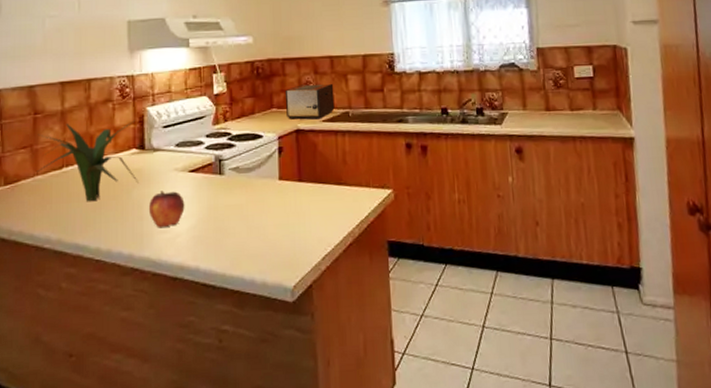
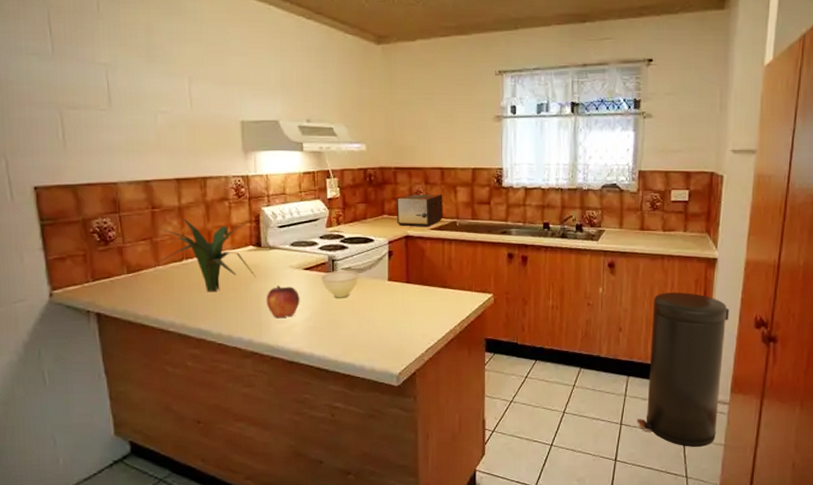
bowl: none [207,170,248,202] -> present [321,270,359,298]
pedal bin: none [568,177,665,365] -> present [636,292,730,447]

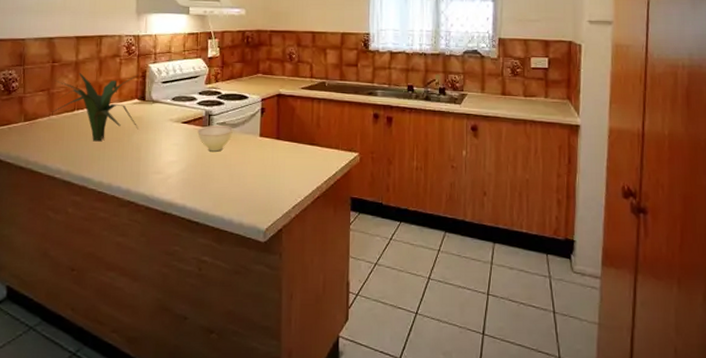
fruit: present [266,285,300,319] -> none [145,137,177,169]
toaster: present [396,194,443,227] -> none [270,55,314,86]
pedal bin: present [636,292,730,447] -> none [504,158,596,324]

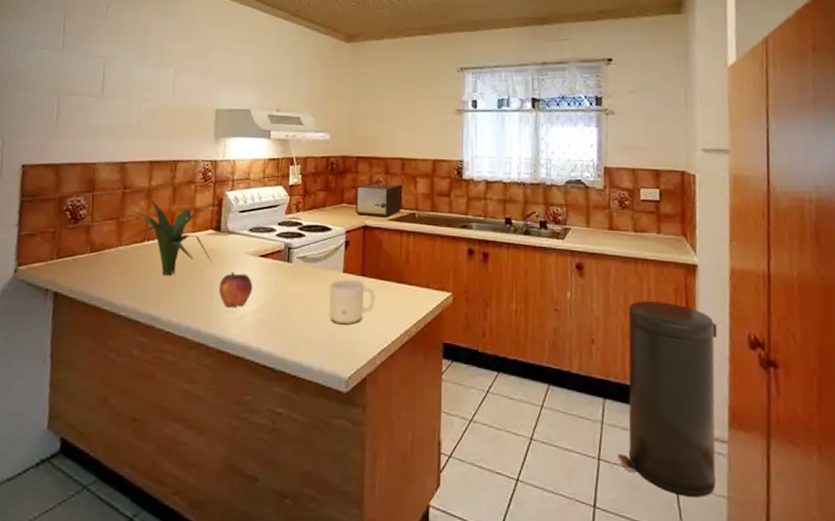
fruit: none [145,137,177,169] -> present [218,272,253,308]
bowl: present [198,124,233,152] -> none [276,258,314,289]
mug: none [247,142,289,183] -> present [328,279,375,325]
toaster: none [270,55,314,86] -> present [355,183,403,218]
pedal bin: none [504,158,596,324] -> present [617,301,718,497]

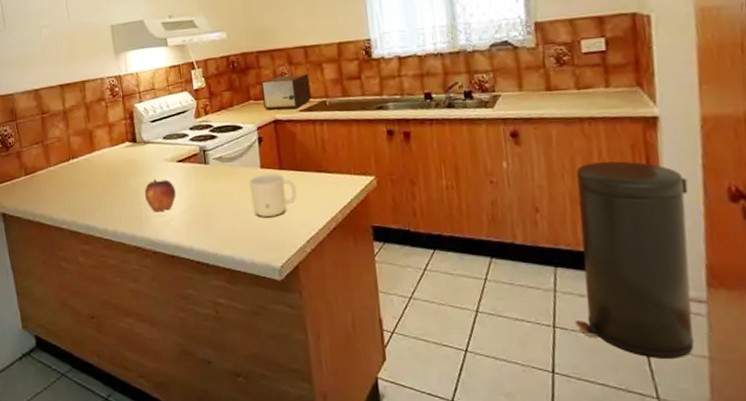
plant: present [120,201,215,276] -> none [46,116,134,189]

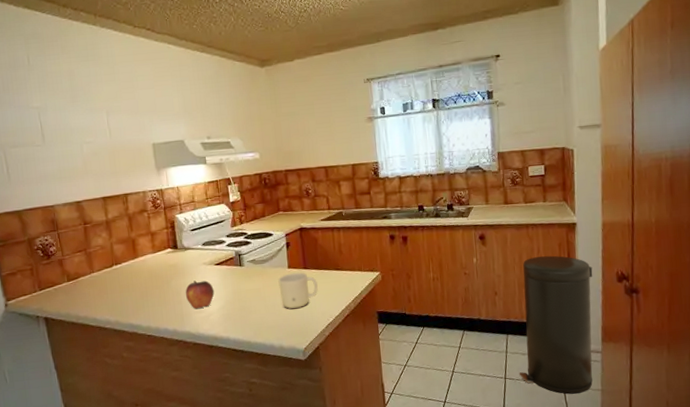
toaster: present [260,73,311,111] -> none [288,189,331,220]

